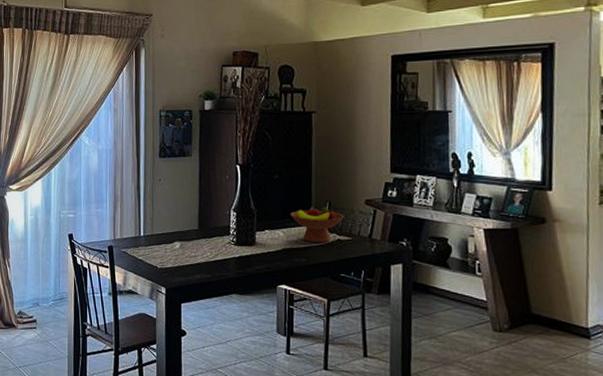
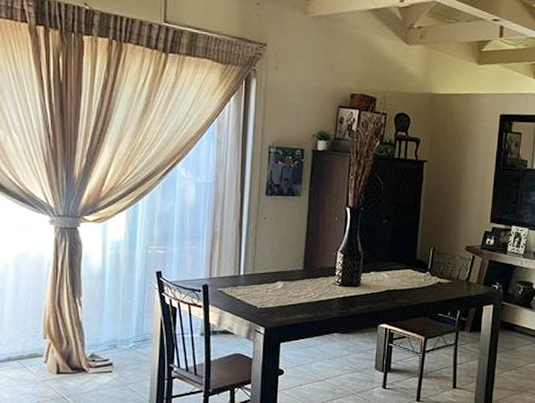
fruit bowl: present [290,206,344,243] -> none [396,250,446,285]

